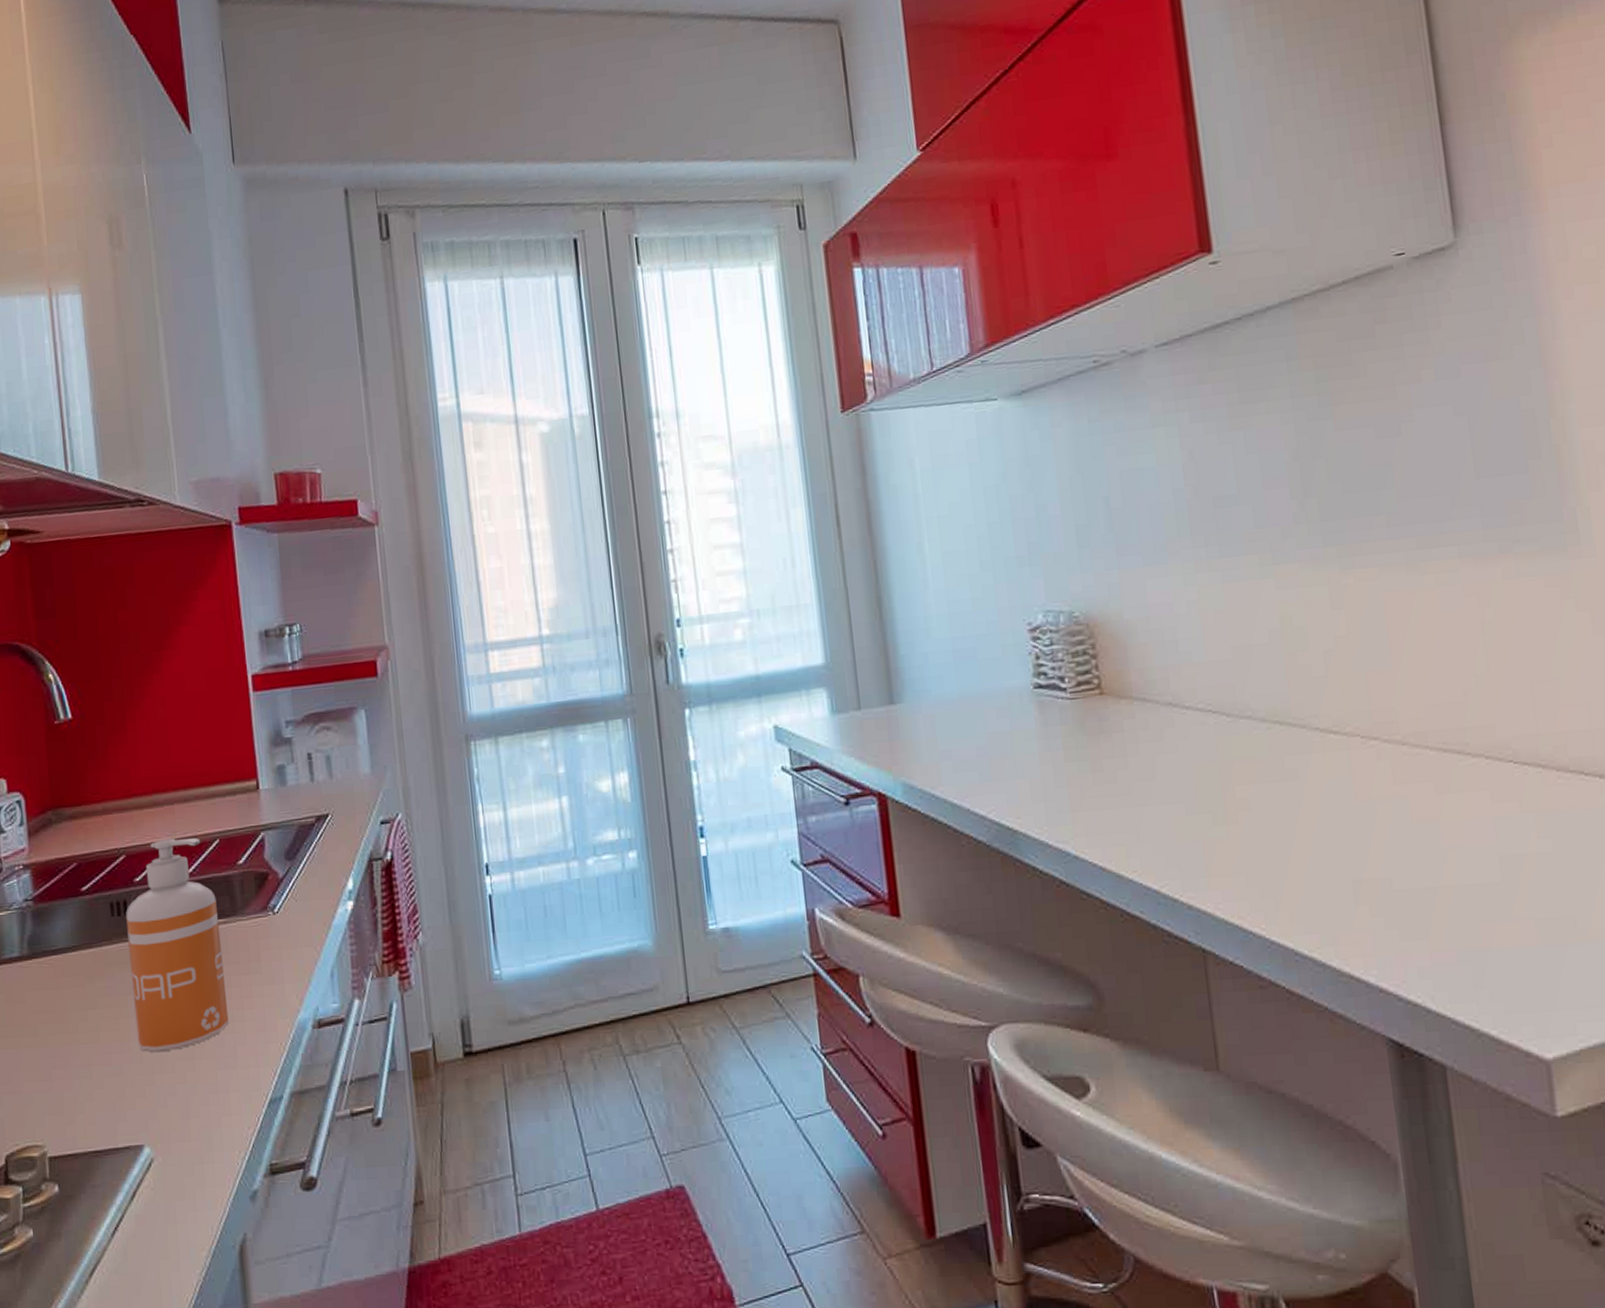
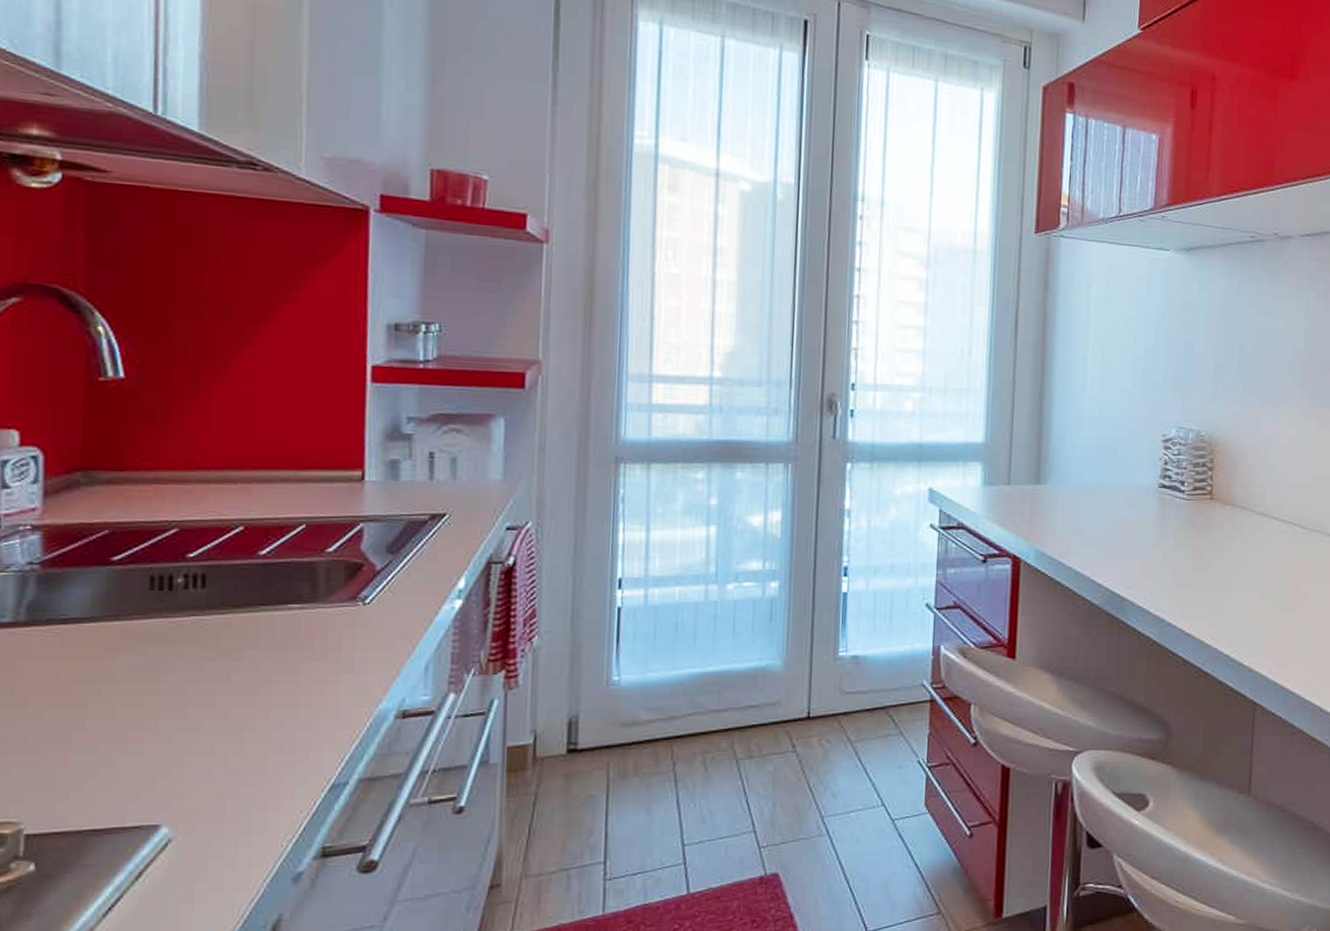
soap dispenser: present [125,837,229,1053] -> none [167,516,294,733]

